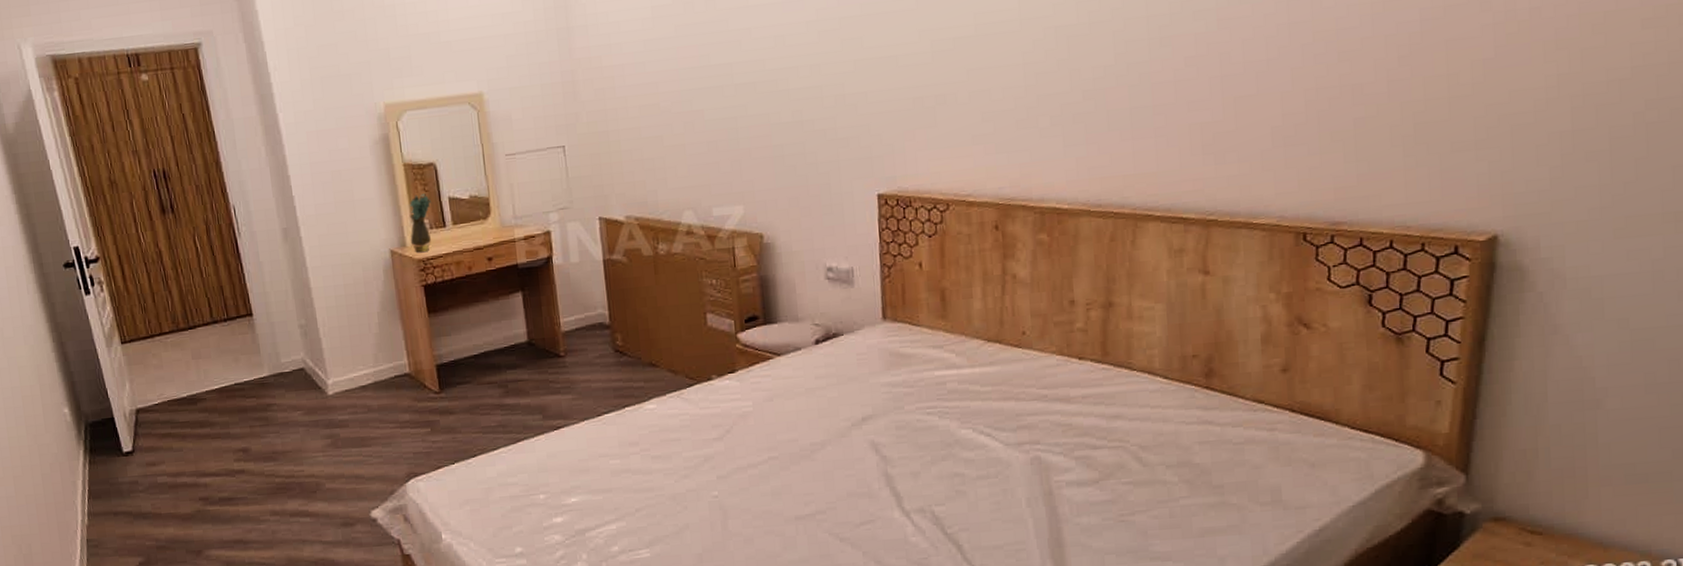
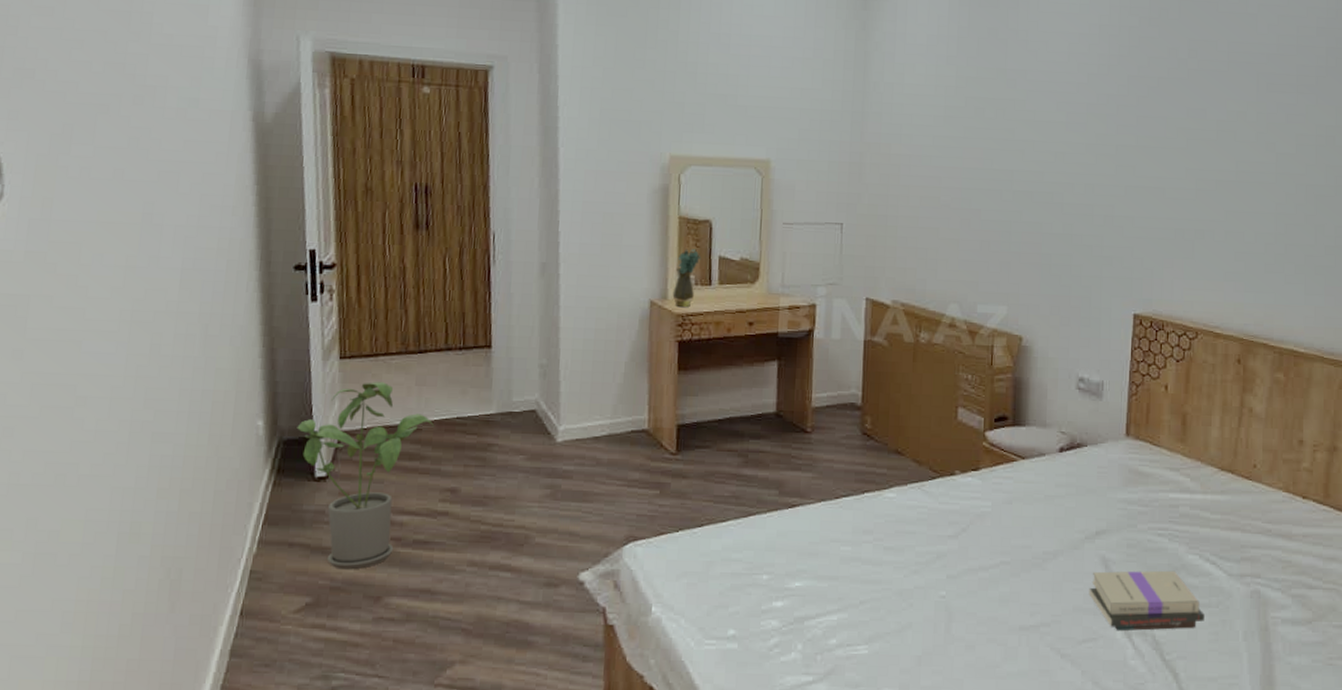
house plant: none [98,360,217,531] -> present [297,382,435,570]
books: none [861,446,984,511] -> present [1089,570,1205,631]

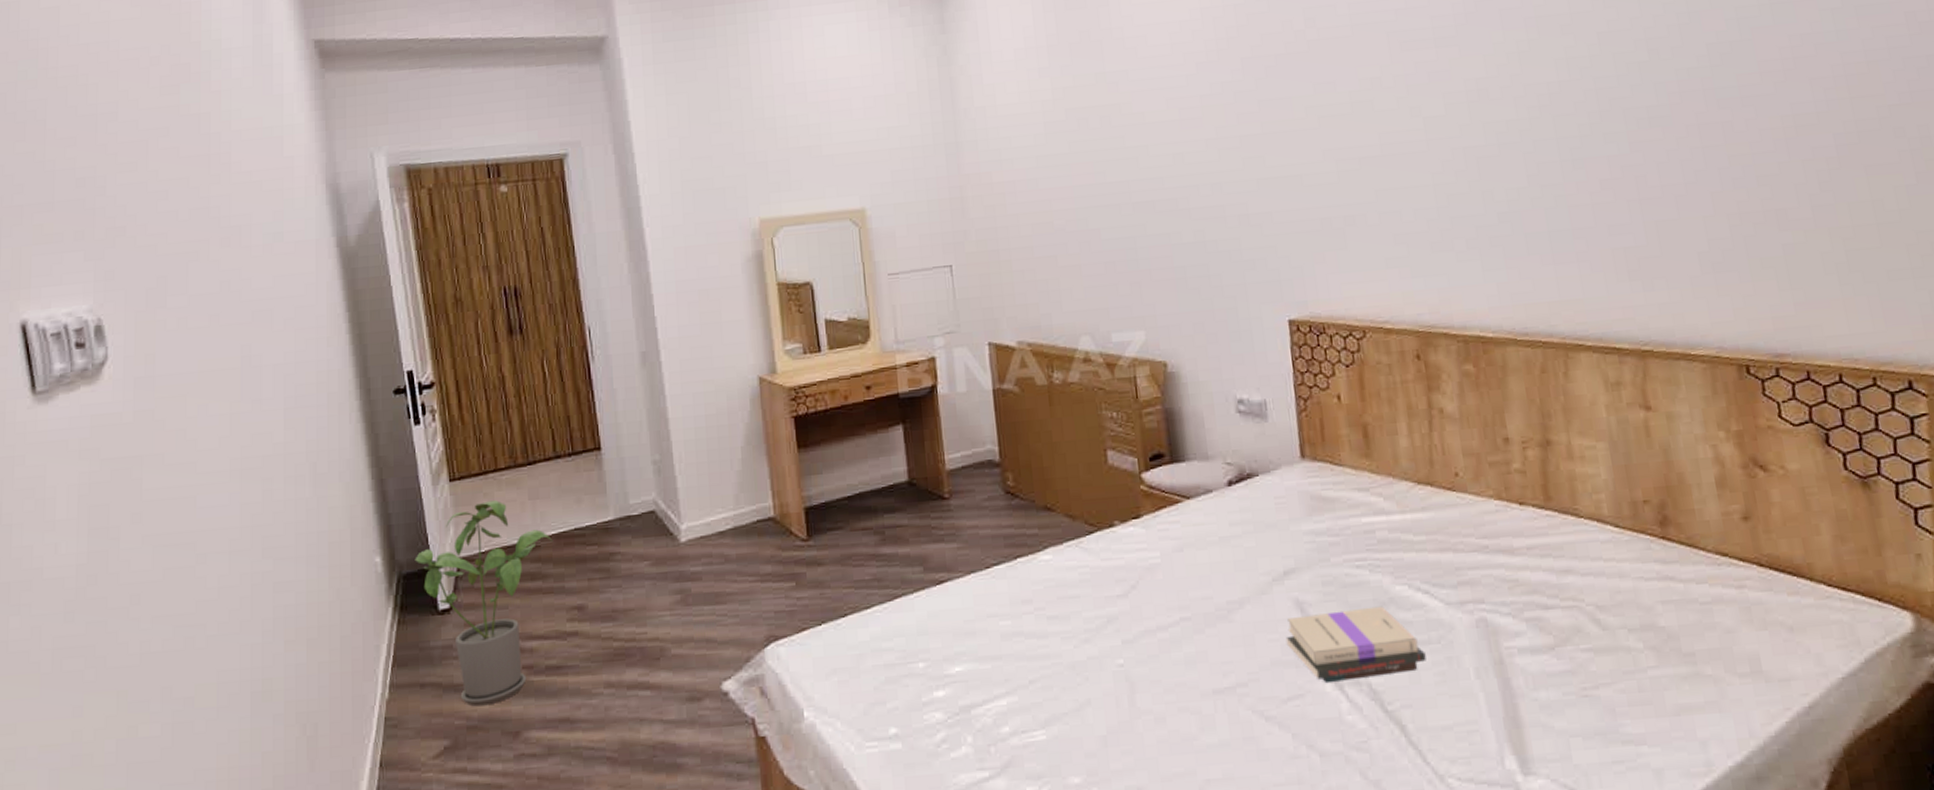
vase: present [672,249,701,307] -> none [781,315,807,379]

